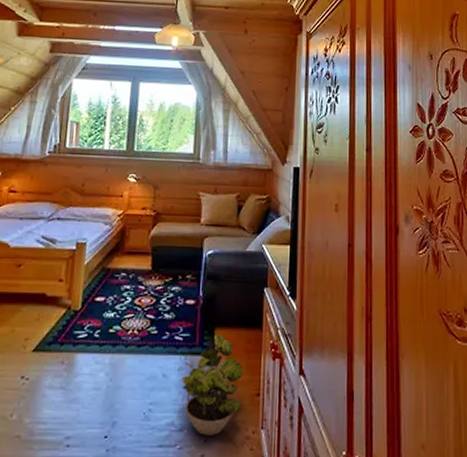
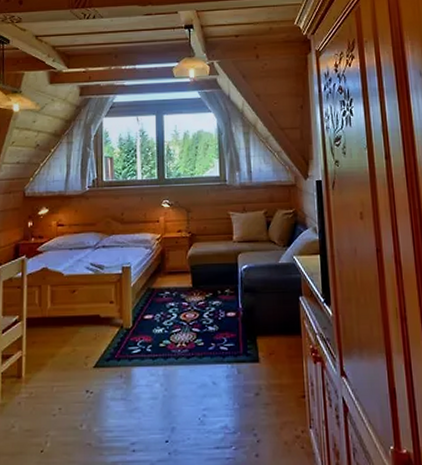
potted plant: present [181,334,243,435] -> none [230,342,288,436]

